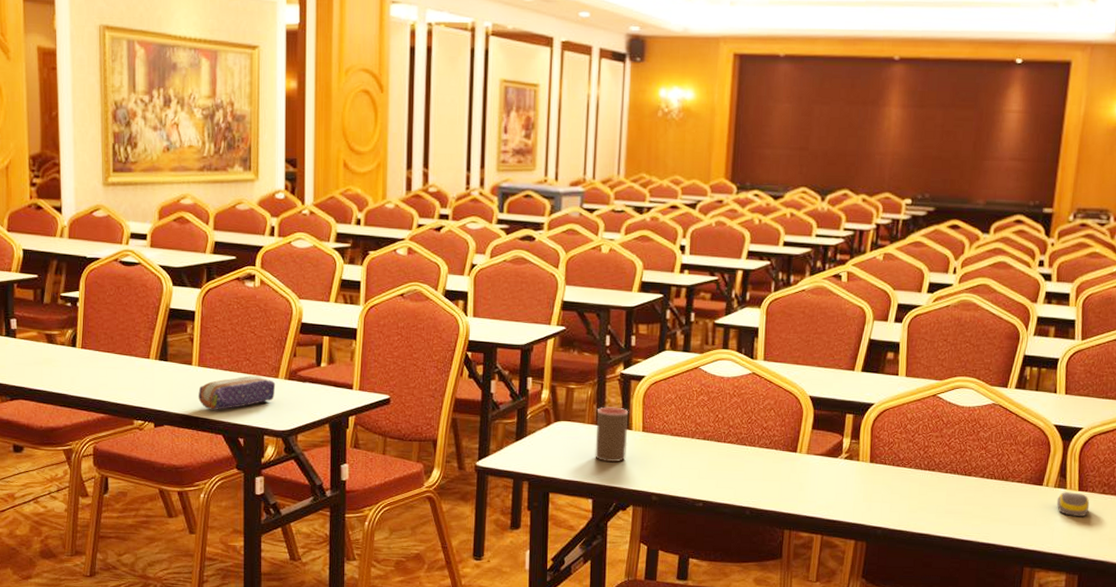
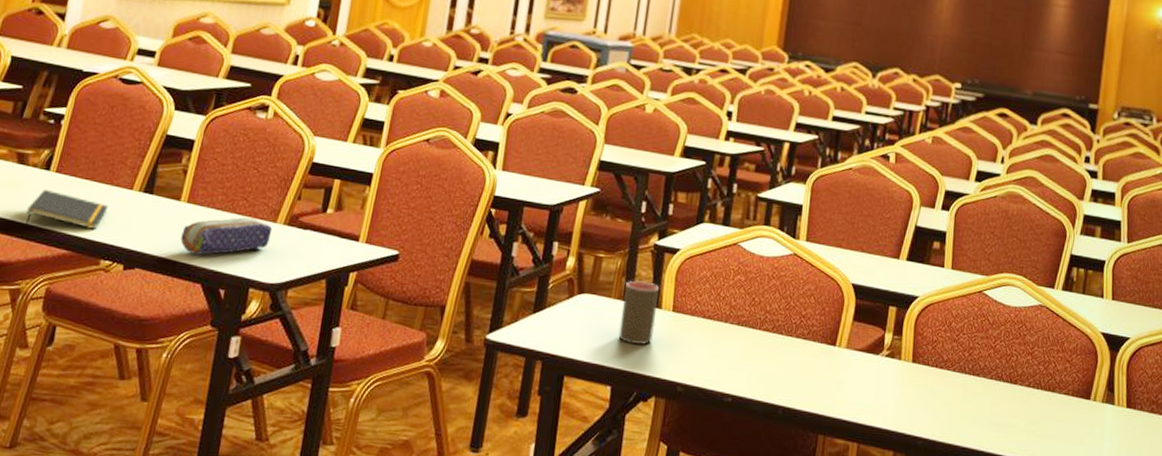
notepad: none [64,363,132,396] -> present [24,189,109,229]
computer mouse: present [1056,492,1090,516] -> none [1104,408,1138,437]

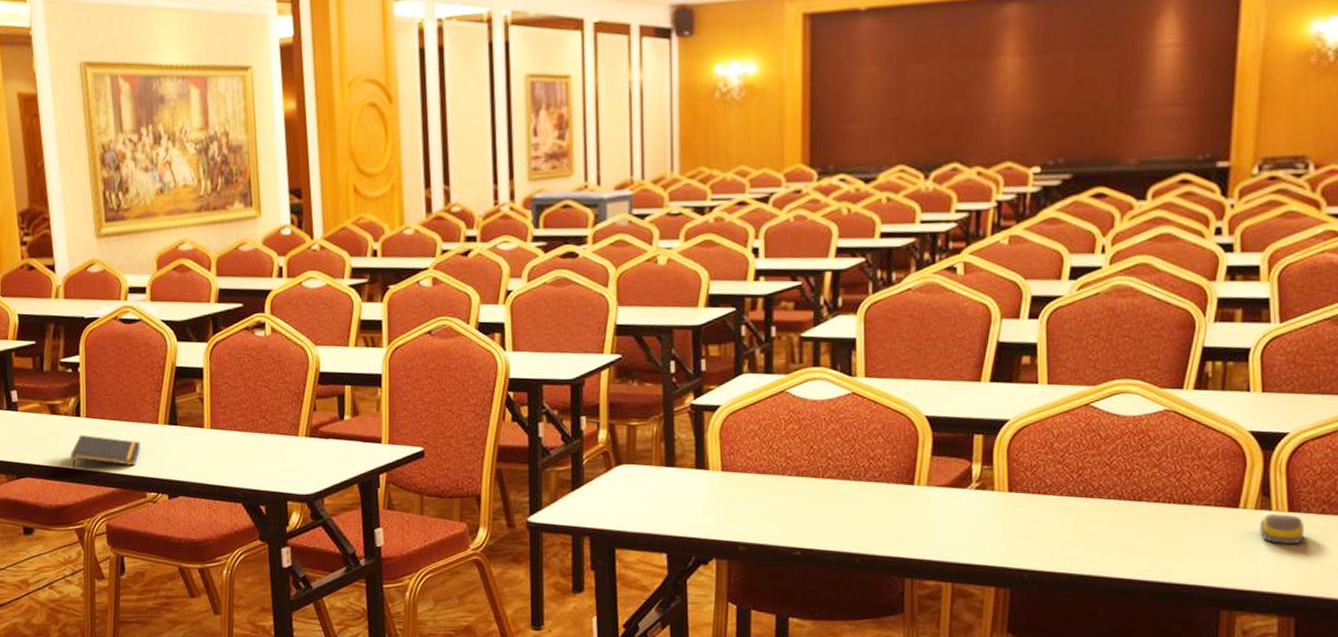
pencil case: present [180,217,273,255] -> none [212,435,296,476]
cup: present [618,281,660,345] -> none [665,444,705,510]
computer mouse: none [1104,408,1138,437] -> present [1259,514,1305,544]

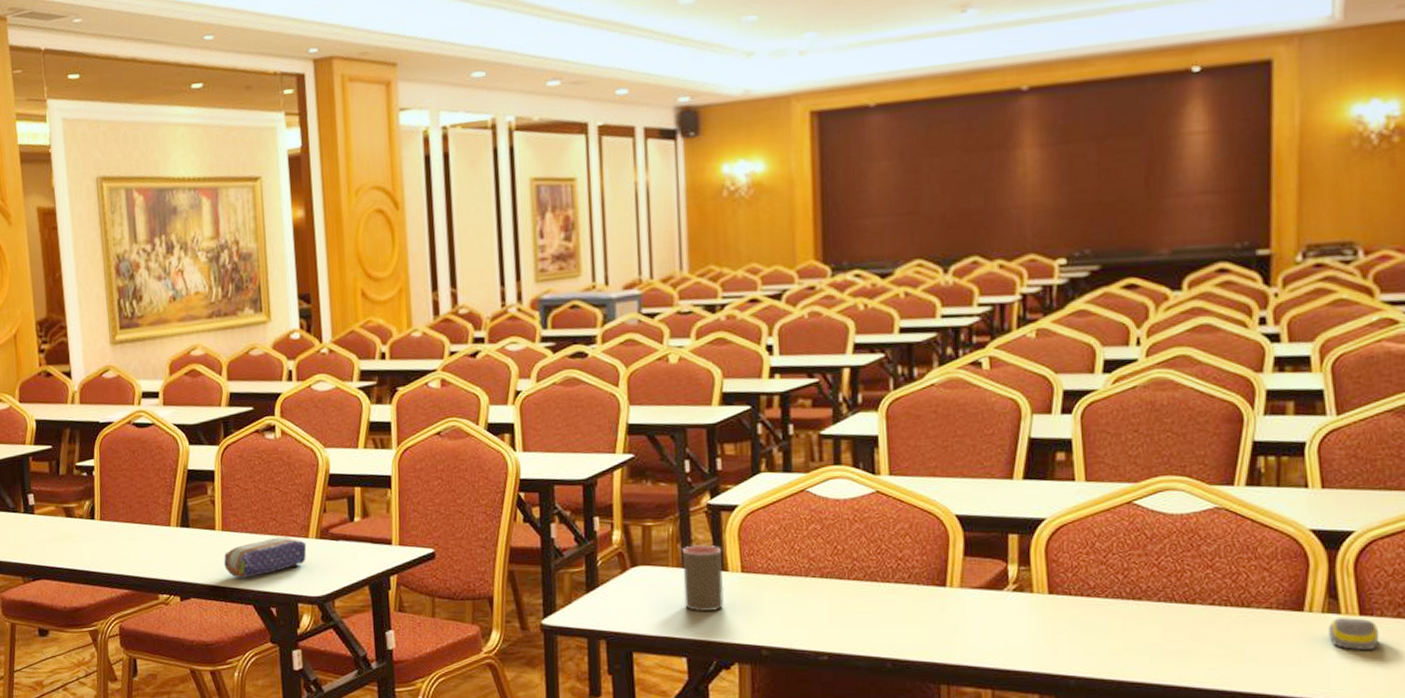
notepad: present [70,434,141,471] -> none [85,536,154,573]
pencil case: none [212,435,296,476] -> present [224,537,307,578]
cup: none [665,444,705,510] -> present [683,545,724,612]

